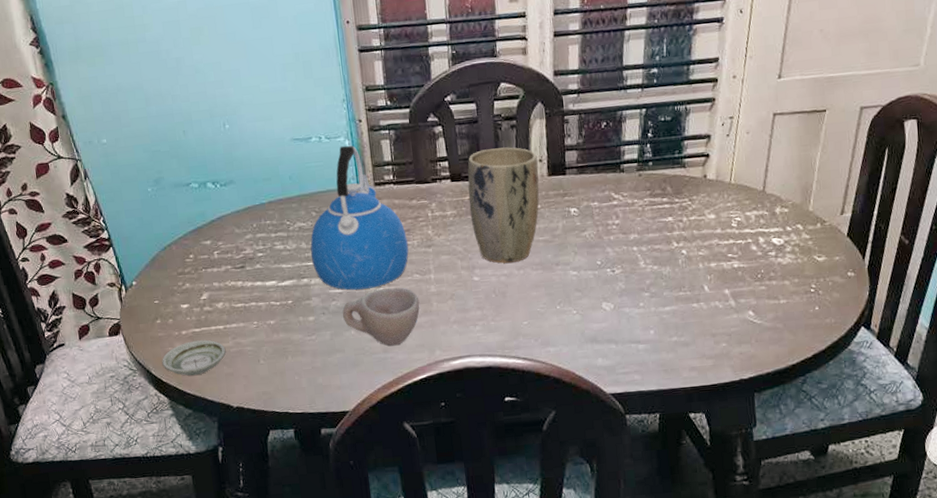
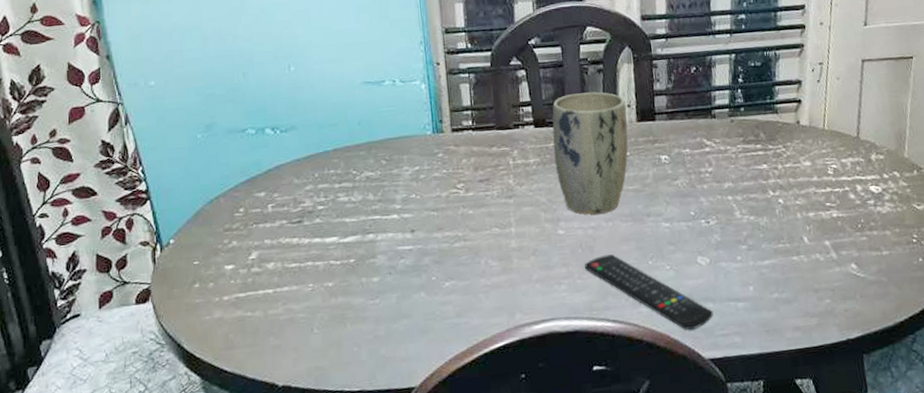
saucer: present [162,339,225,376] -> none [197,306,273,350]
kettle: present [310,145,409,290] -> none [378,89,488,247]
cup: present [342,287,420,346] -> none [412,242,499,310]
remote control: none [498,299,616,368] -> present [585,254,714,331]

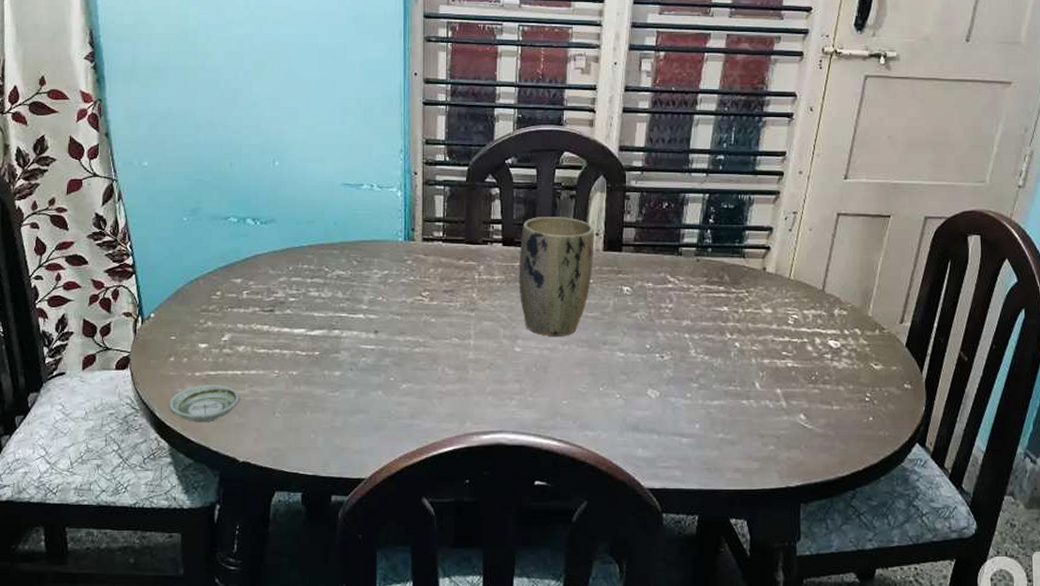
saucer: none [197,306,273,350] -> present [169,384,239,423]
remote control: present [585,254,714,331] -> none [537,377,657,459]

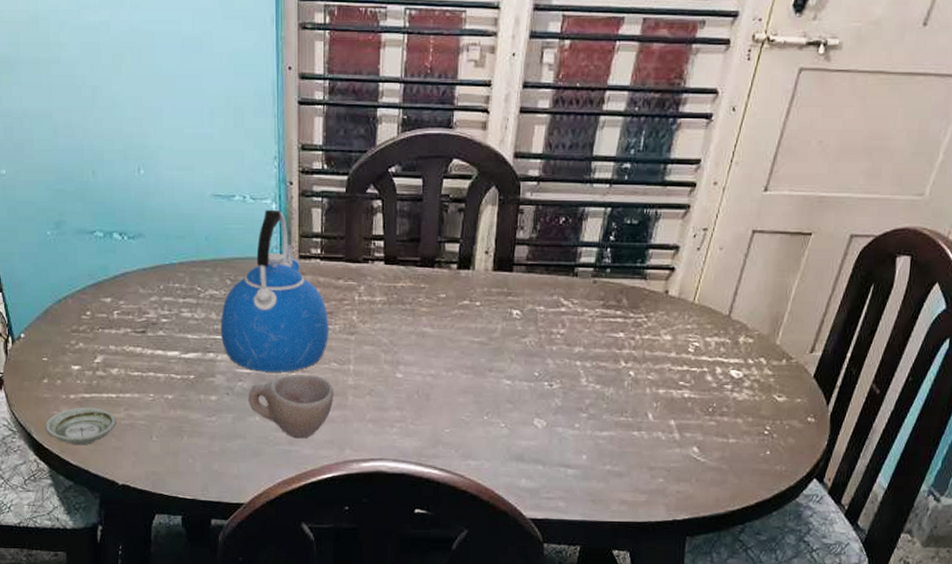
kettle: none [347,196,450,348] -> present [221,209,329,372]
cup: none [372,349,455,412] -> present [249,374,334,439]
plant pot: present [519,217,594,336] -> none [401,232,484,362]

